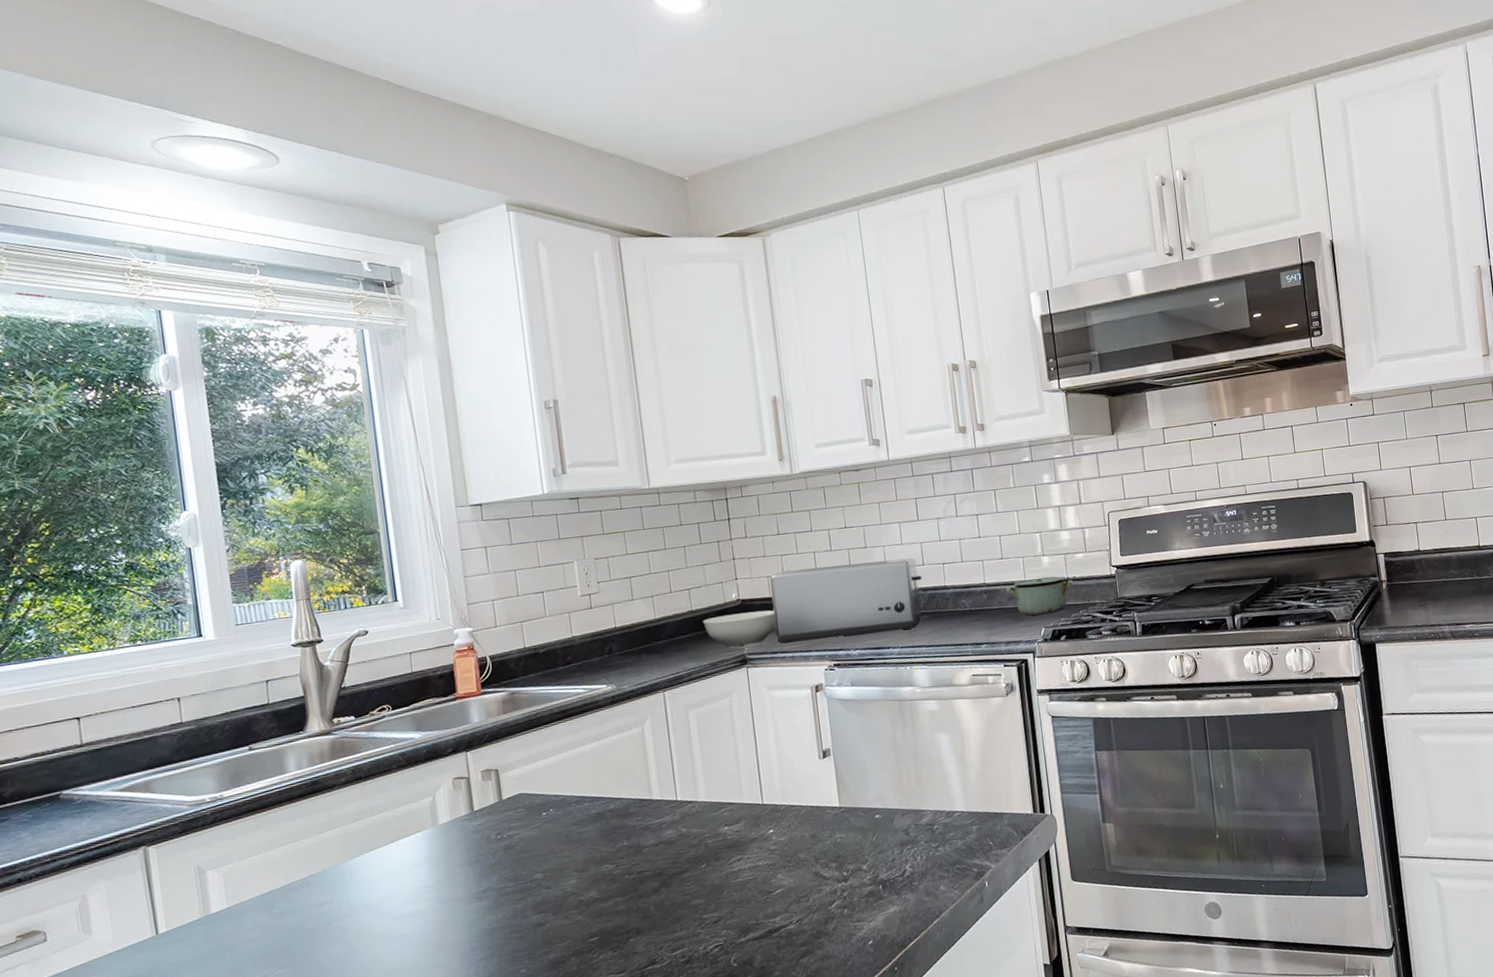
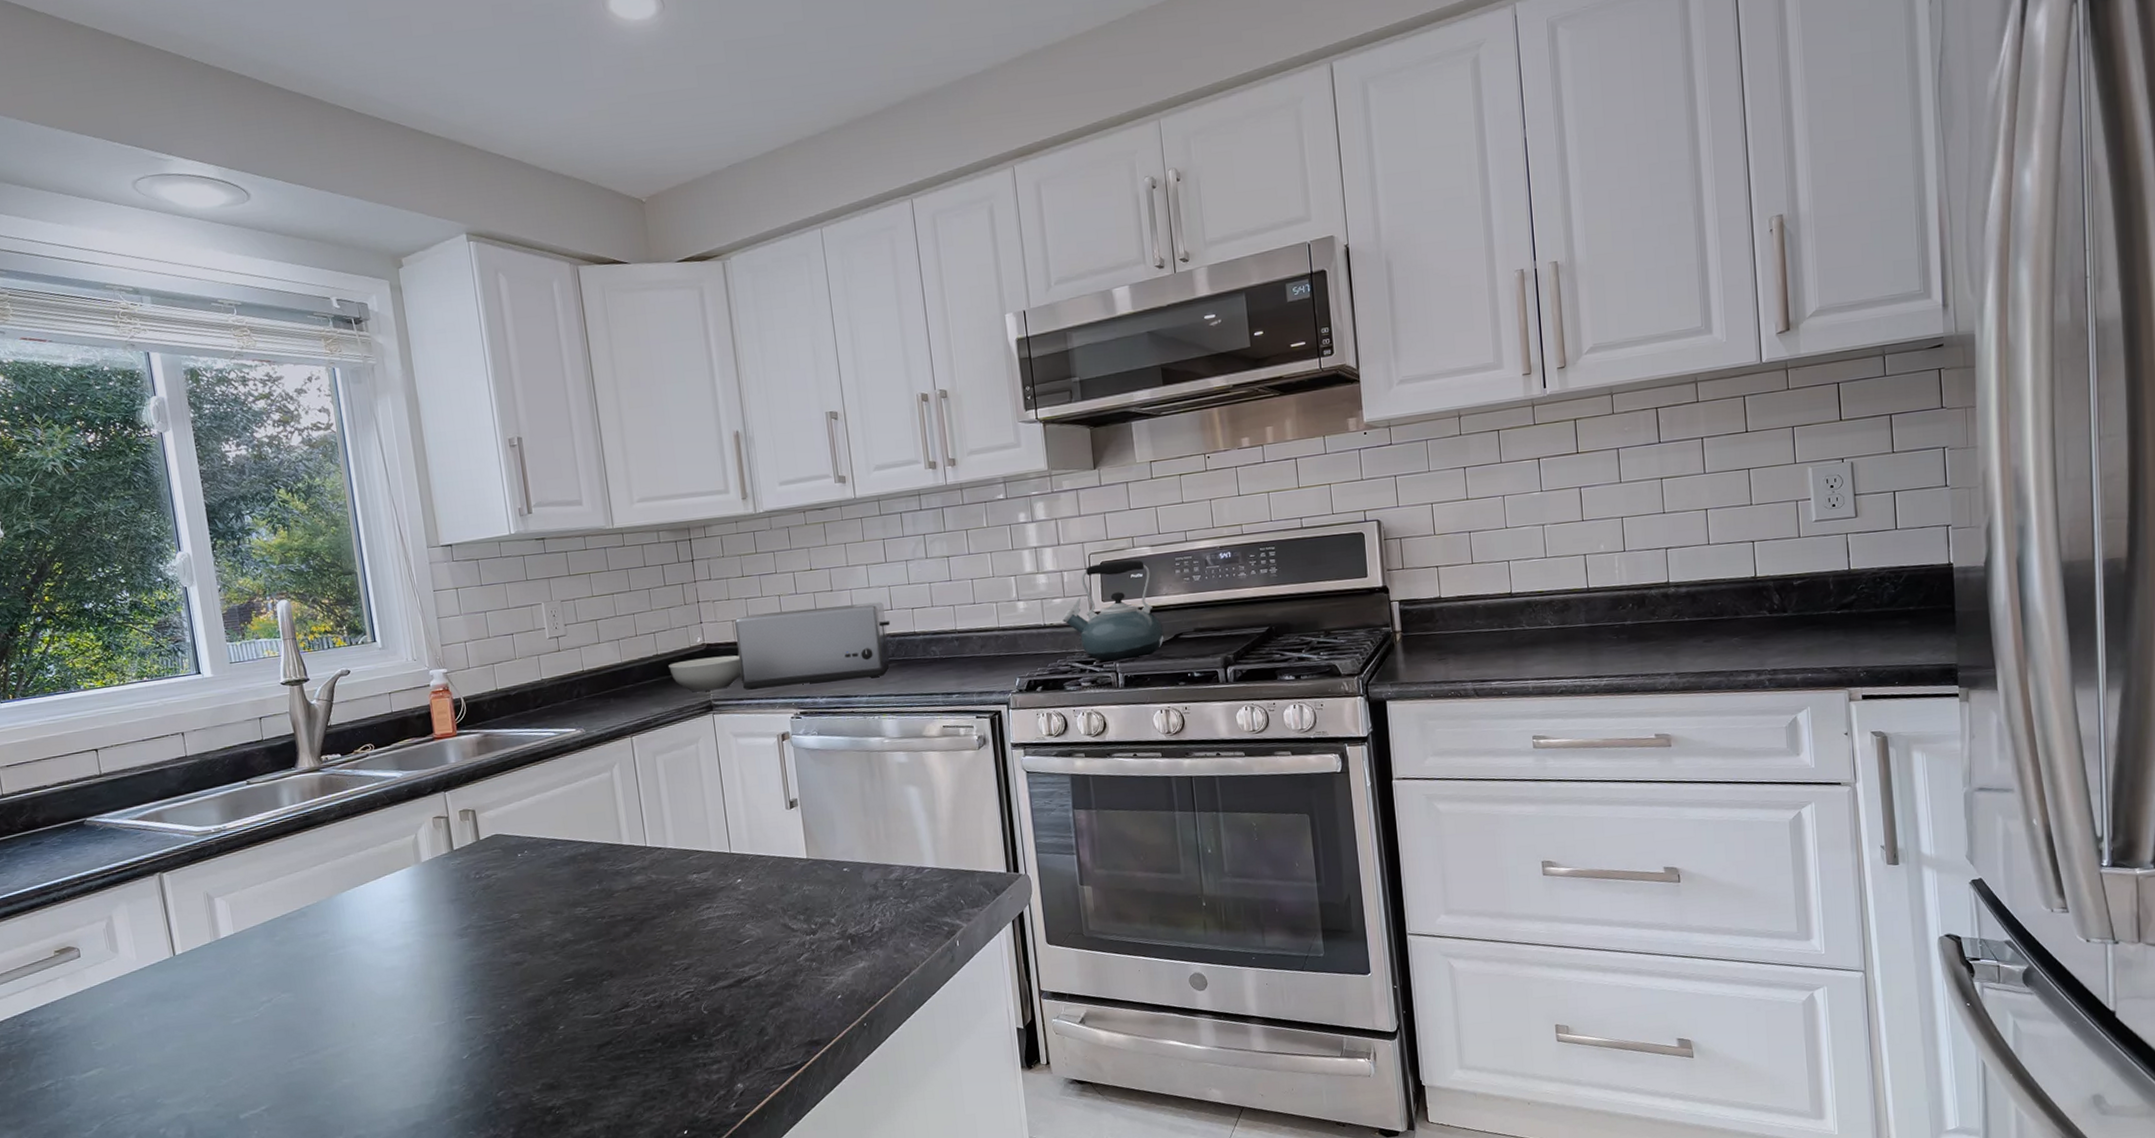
cooking pot: present [1006,576,1074,616] -> none [978,622,1051,665]
kettle: none [1084,517,1177,611] -> present [1062,560,1164,662]

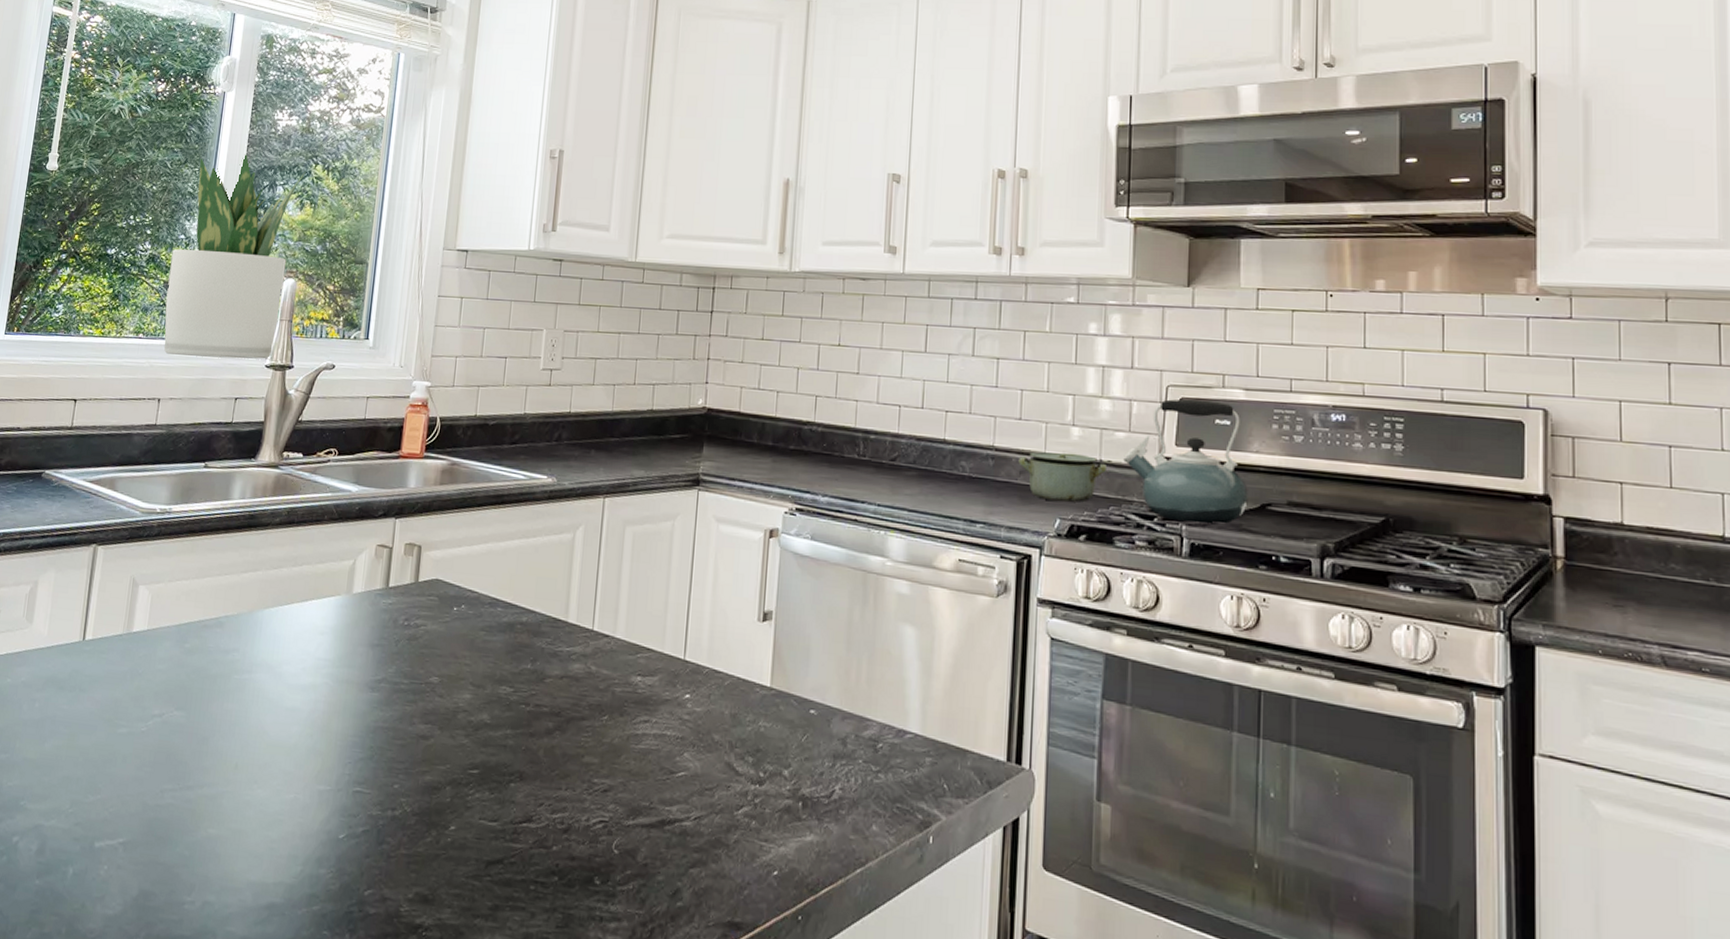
planter: none [153,490,284,691] -> present [164,154,306,359]
bowl: present [668,655,742,692] -> none [661,422,741,463]
toaster: present [734,602,891,690] -> none [737,383,919,485]
cooking pot: none [978,622,1051,665] -> present [1018,452,1108,503]

